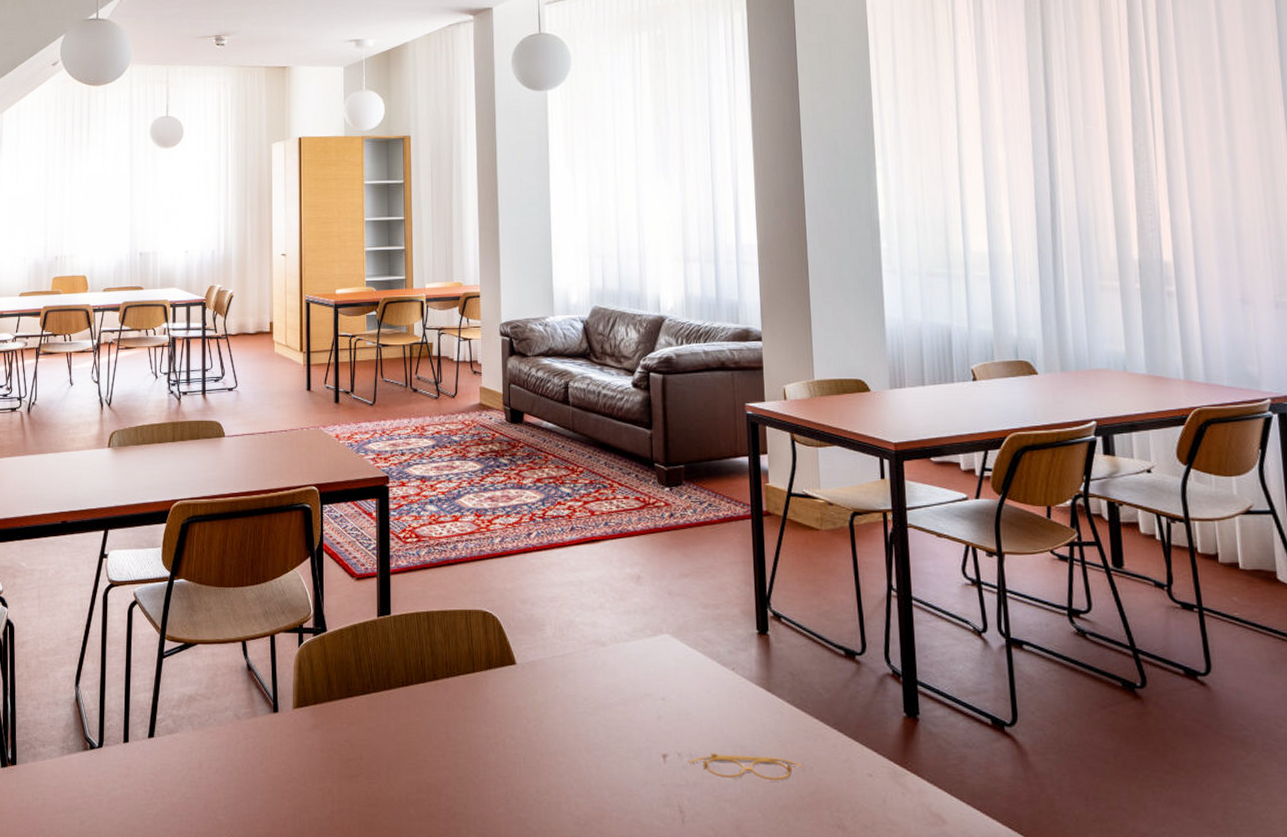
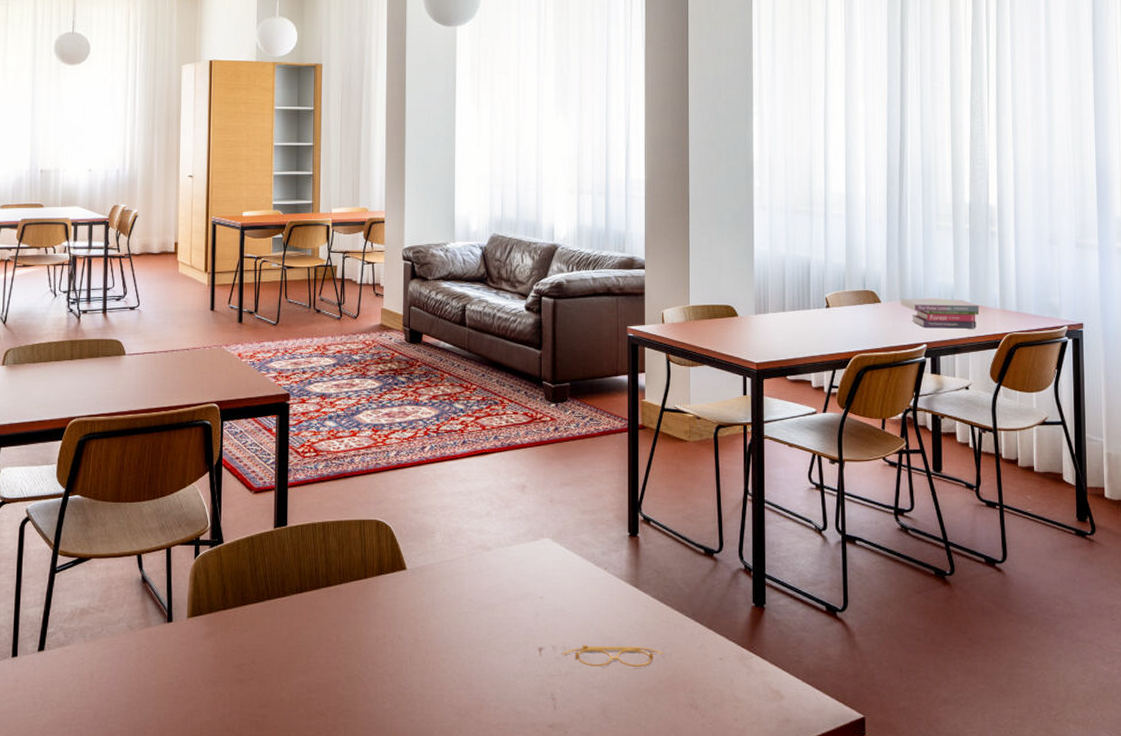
books: none [1062,369,1159,403] -> present [901,298,980,329]

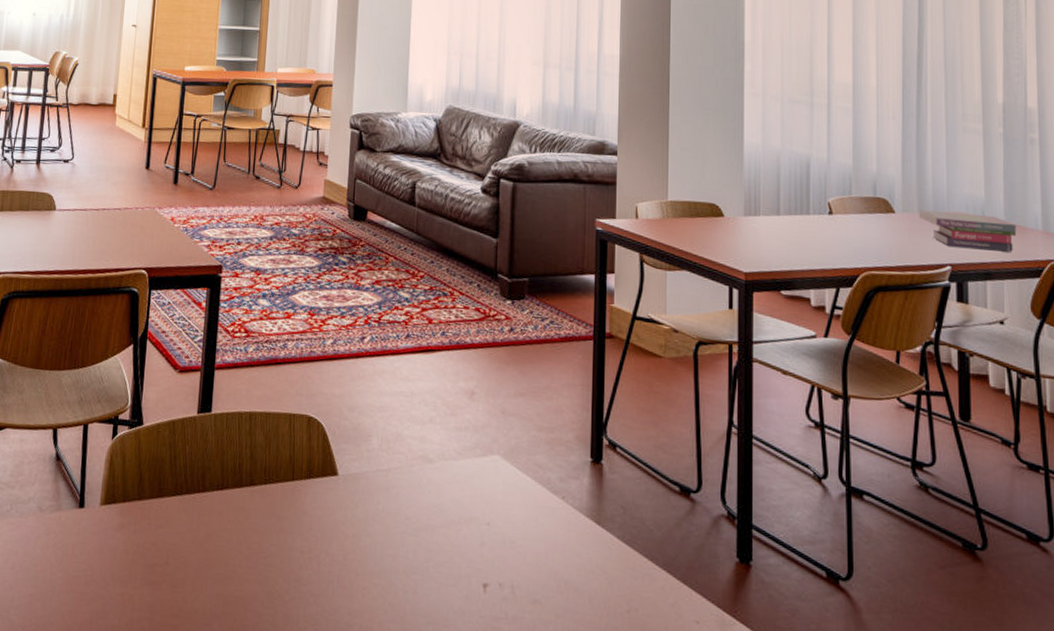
glasses: present [562,644,663,668] -> none [509,585,629,622]

